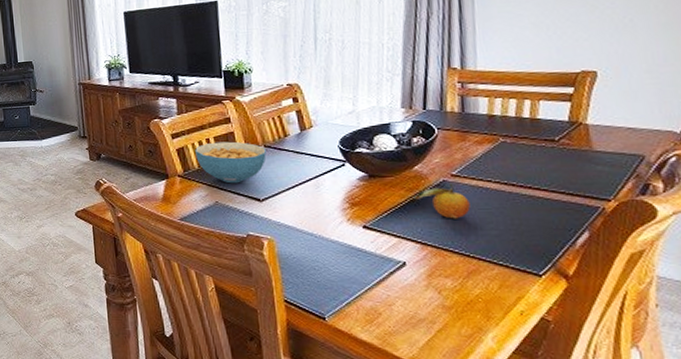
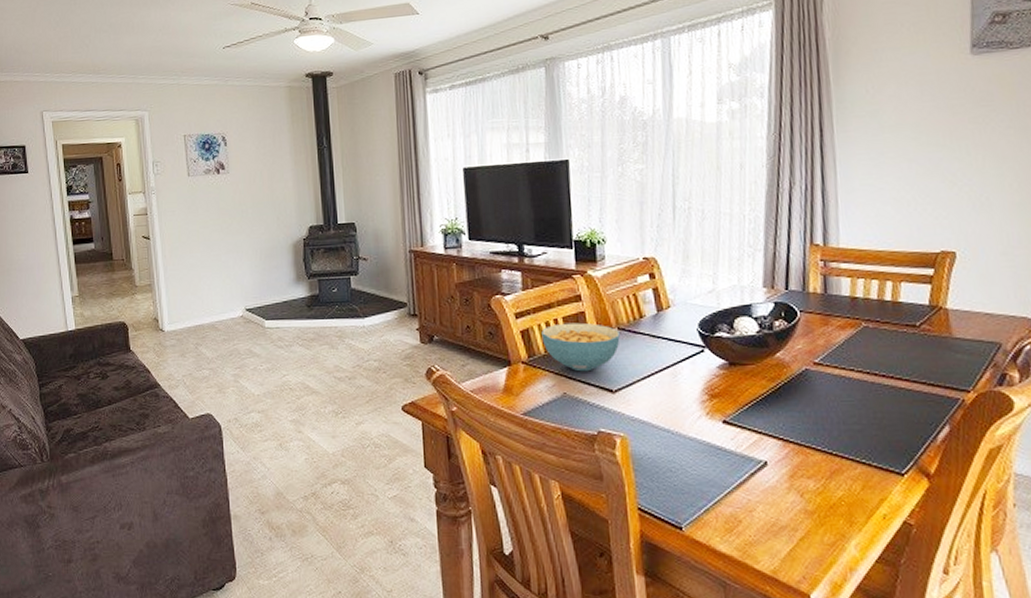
fruit: present [412,183,471,219] -> none [774,372,833,413]

